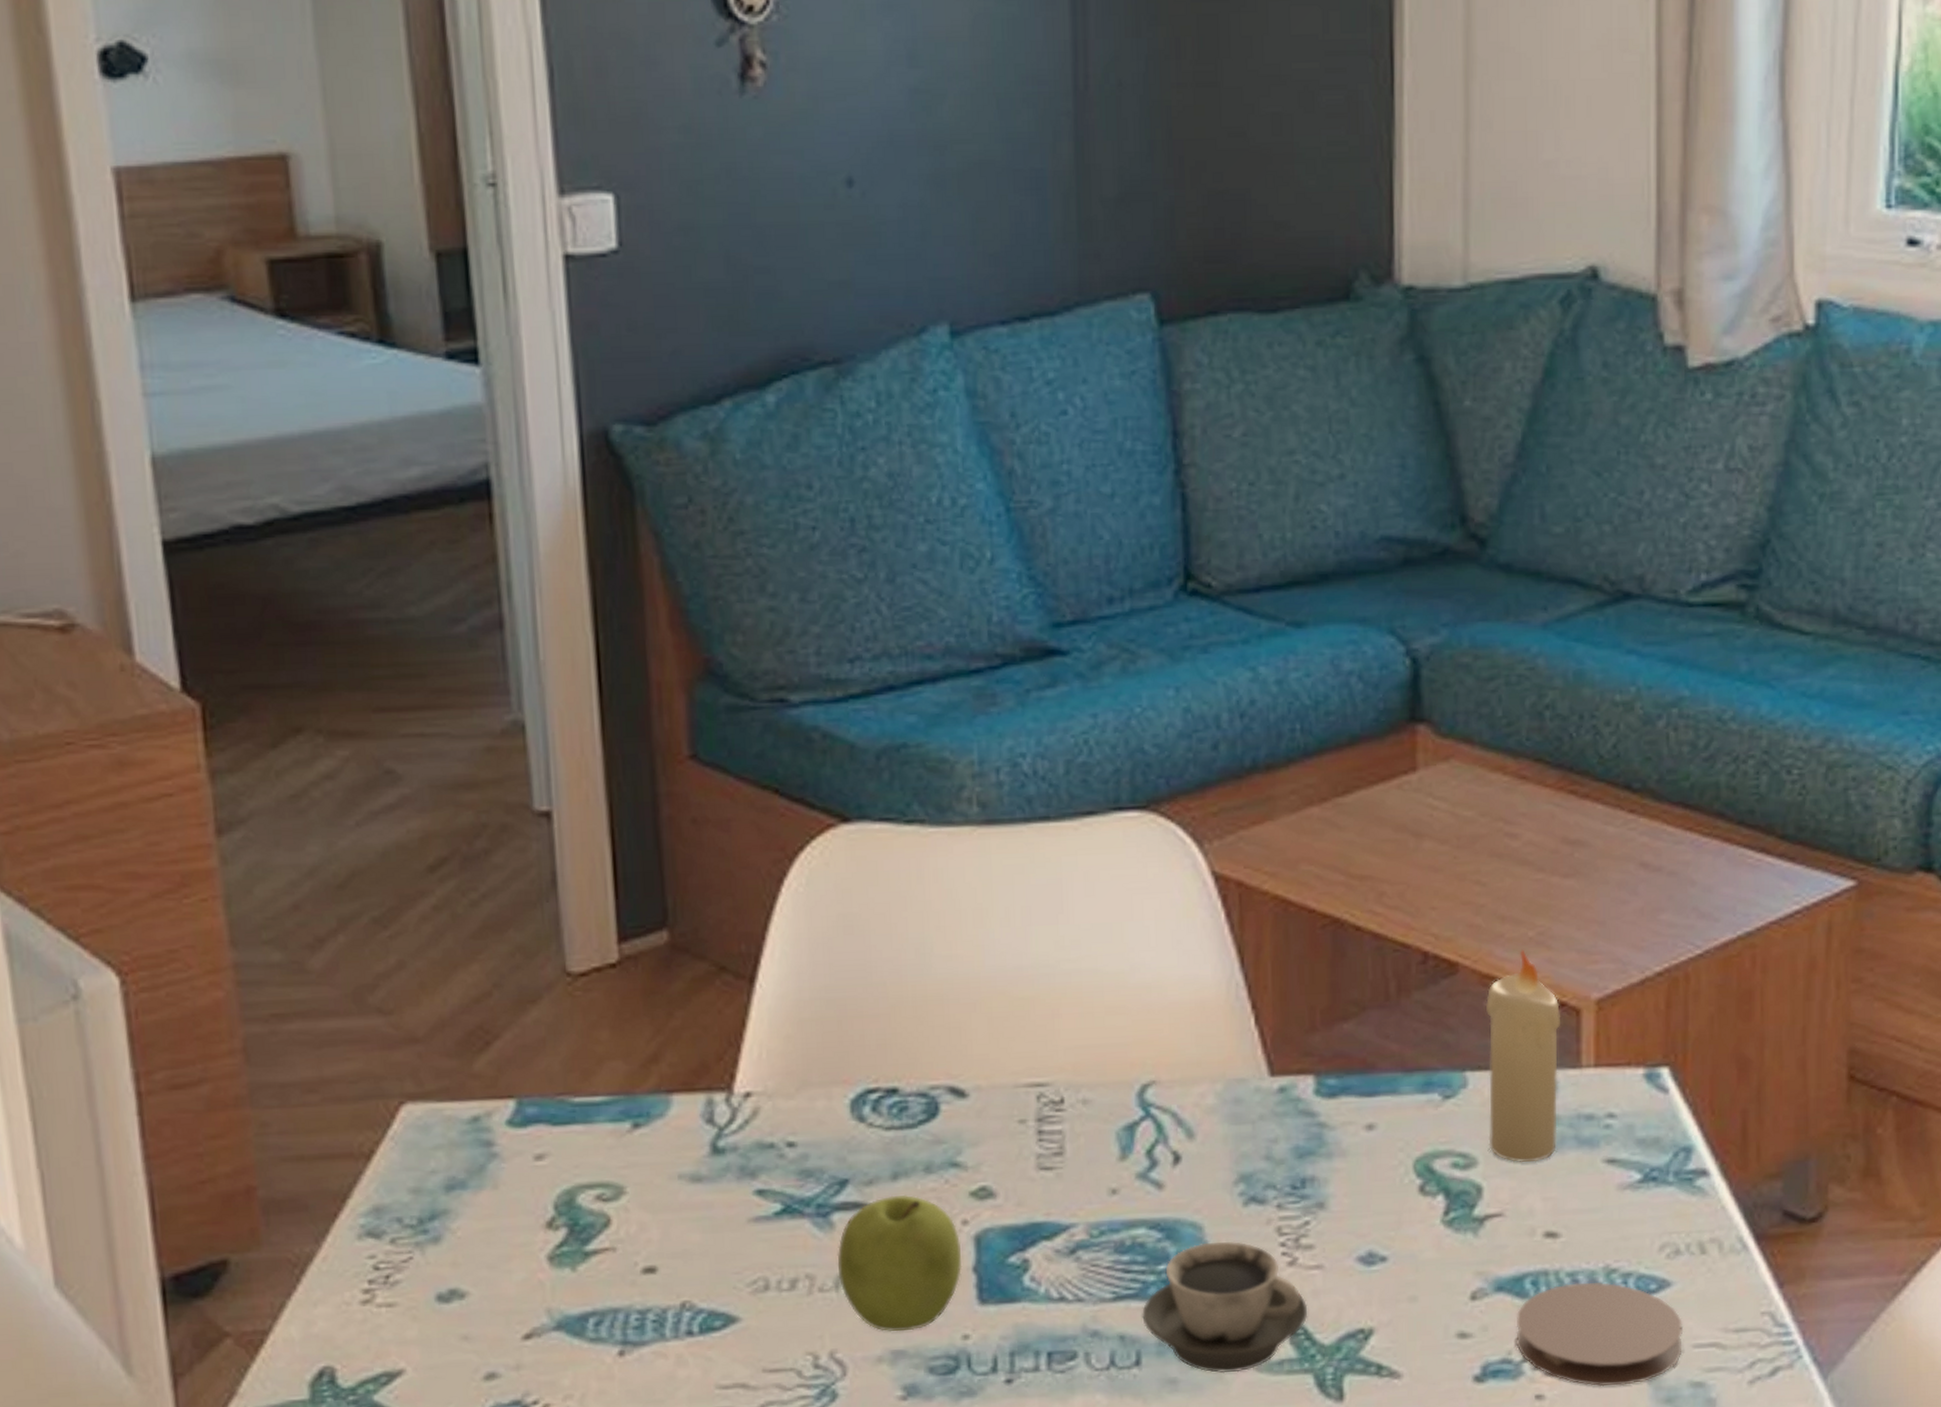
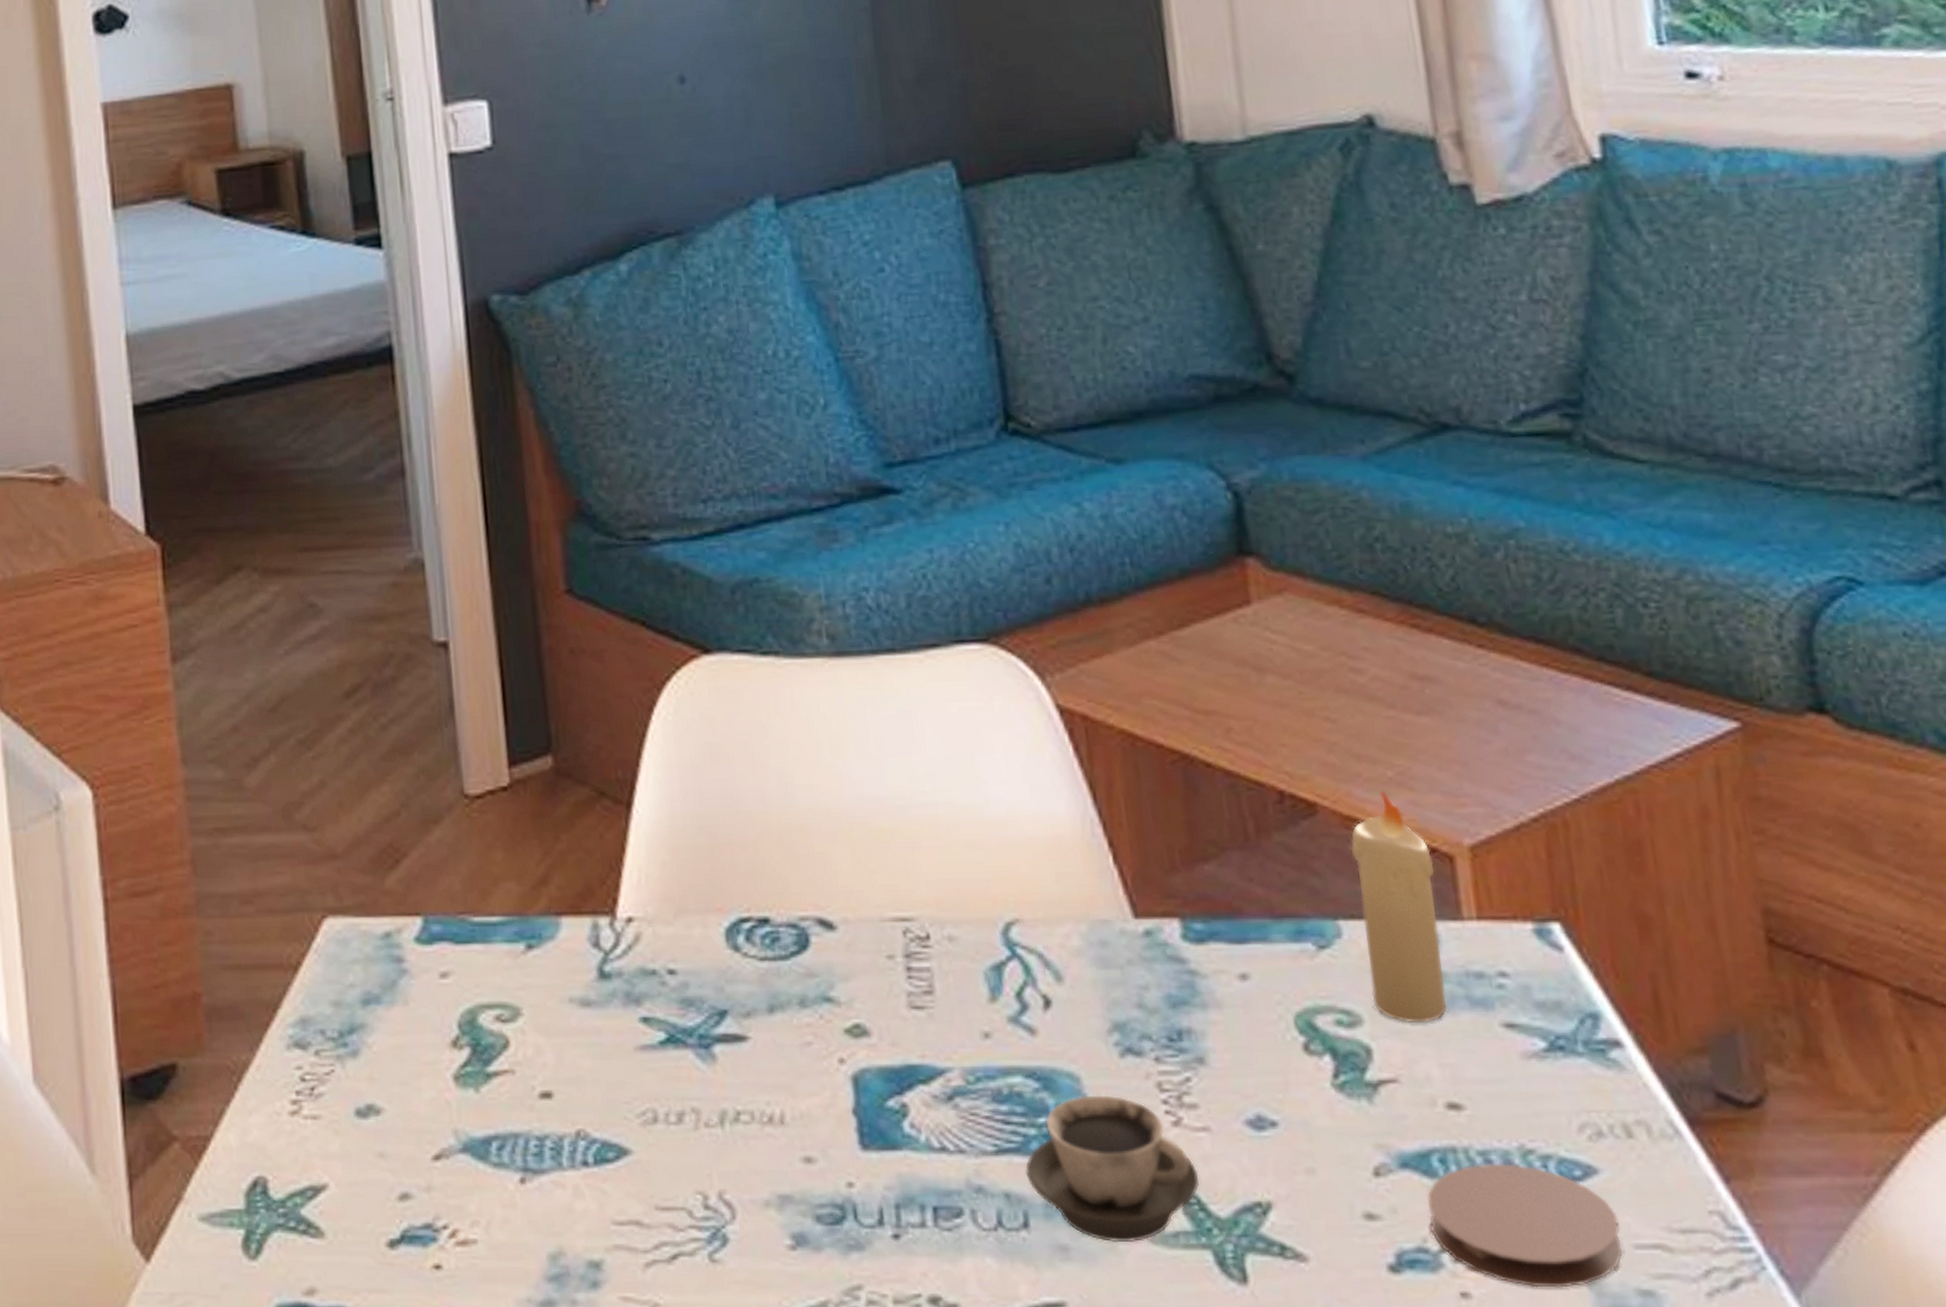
fruit: present [837,1194,962,1332] -> none [720,1028,842,1175]

